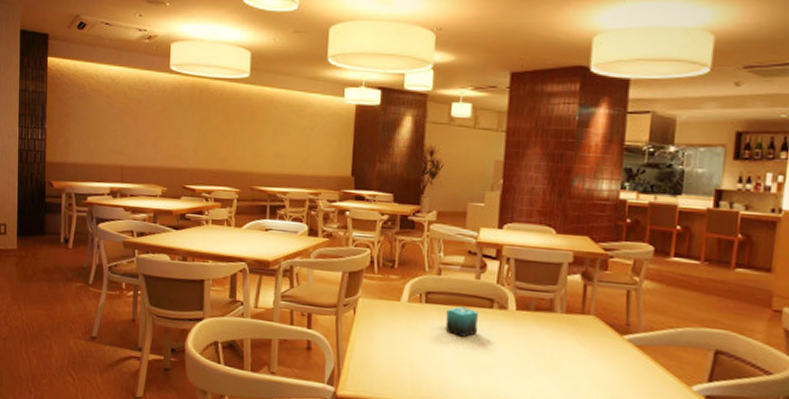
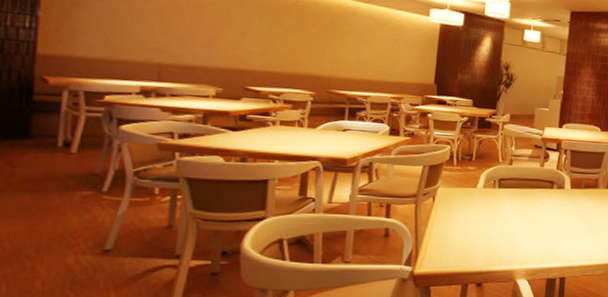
candle: present [445,307,478,337] -> none [514,189,542,212]

